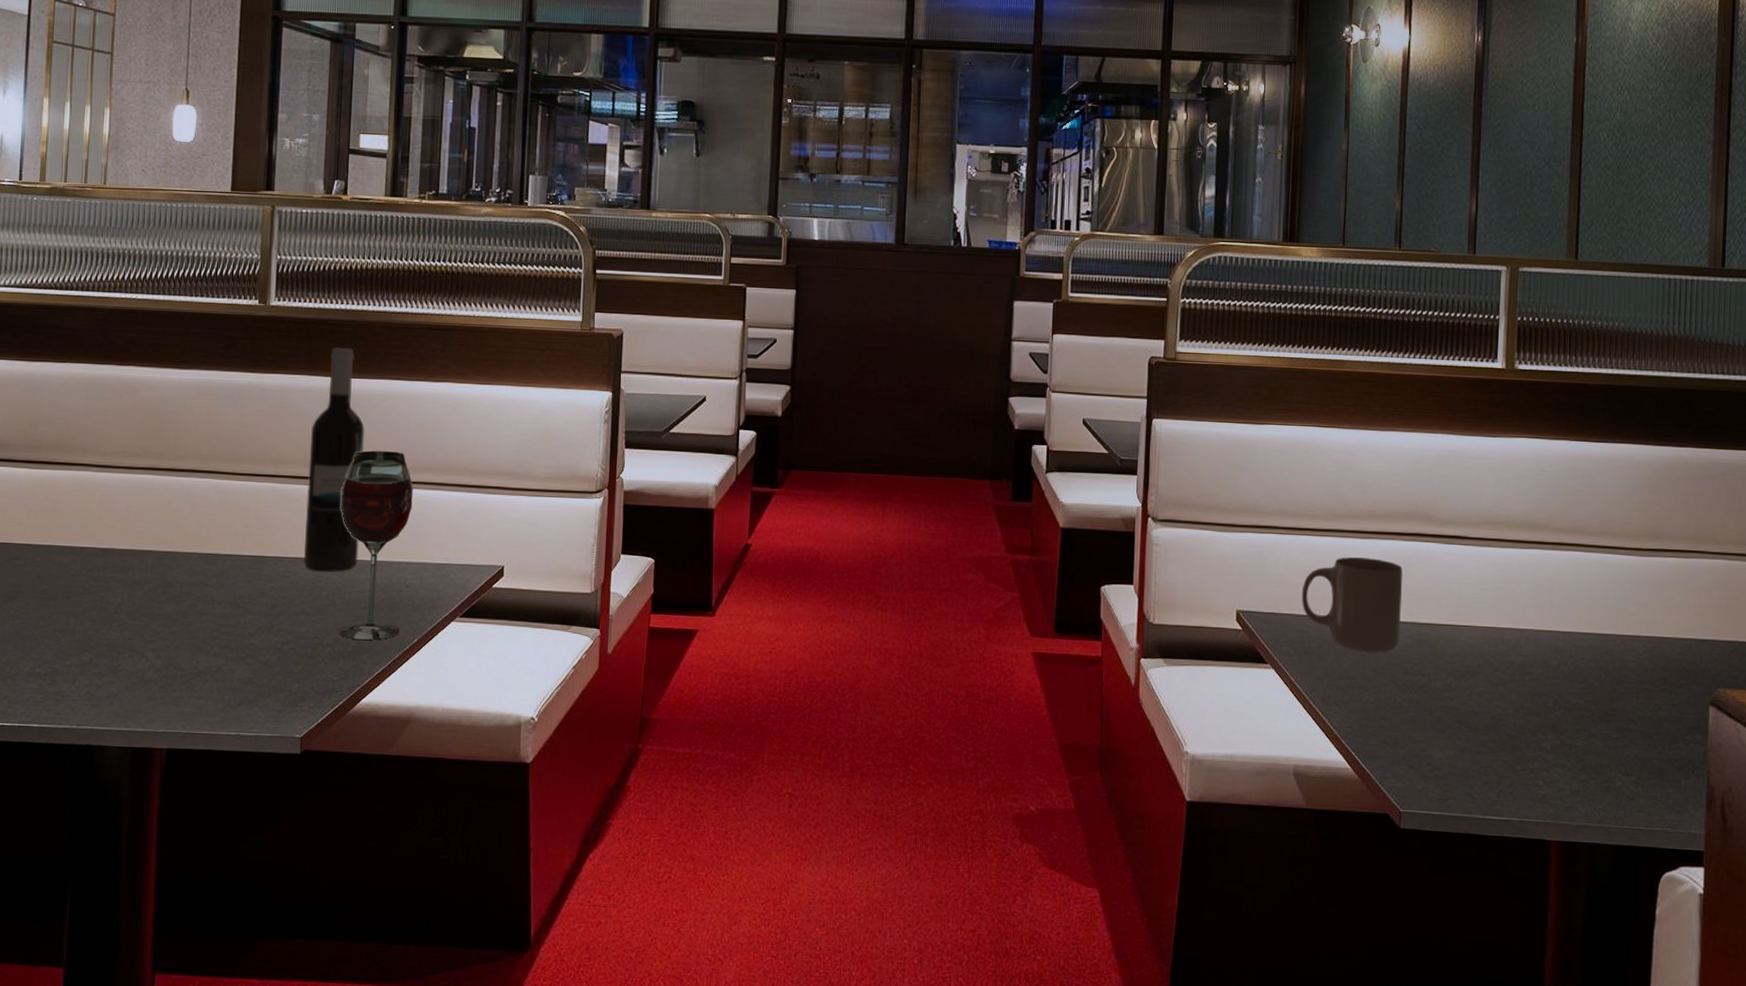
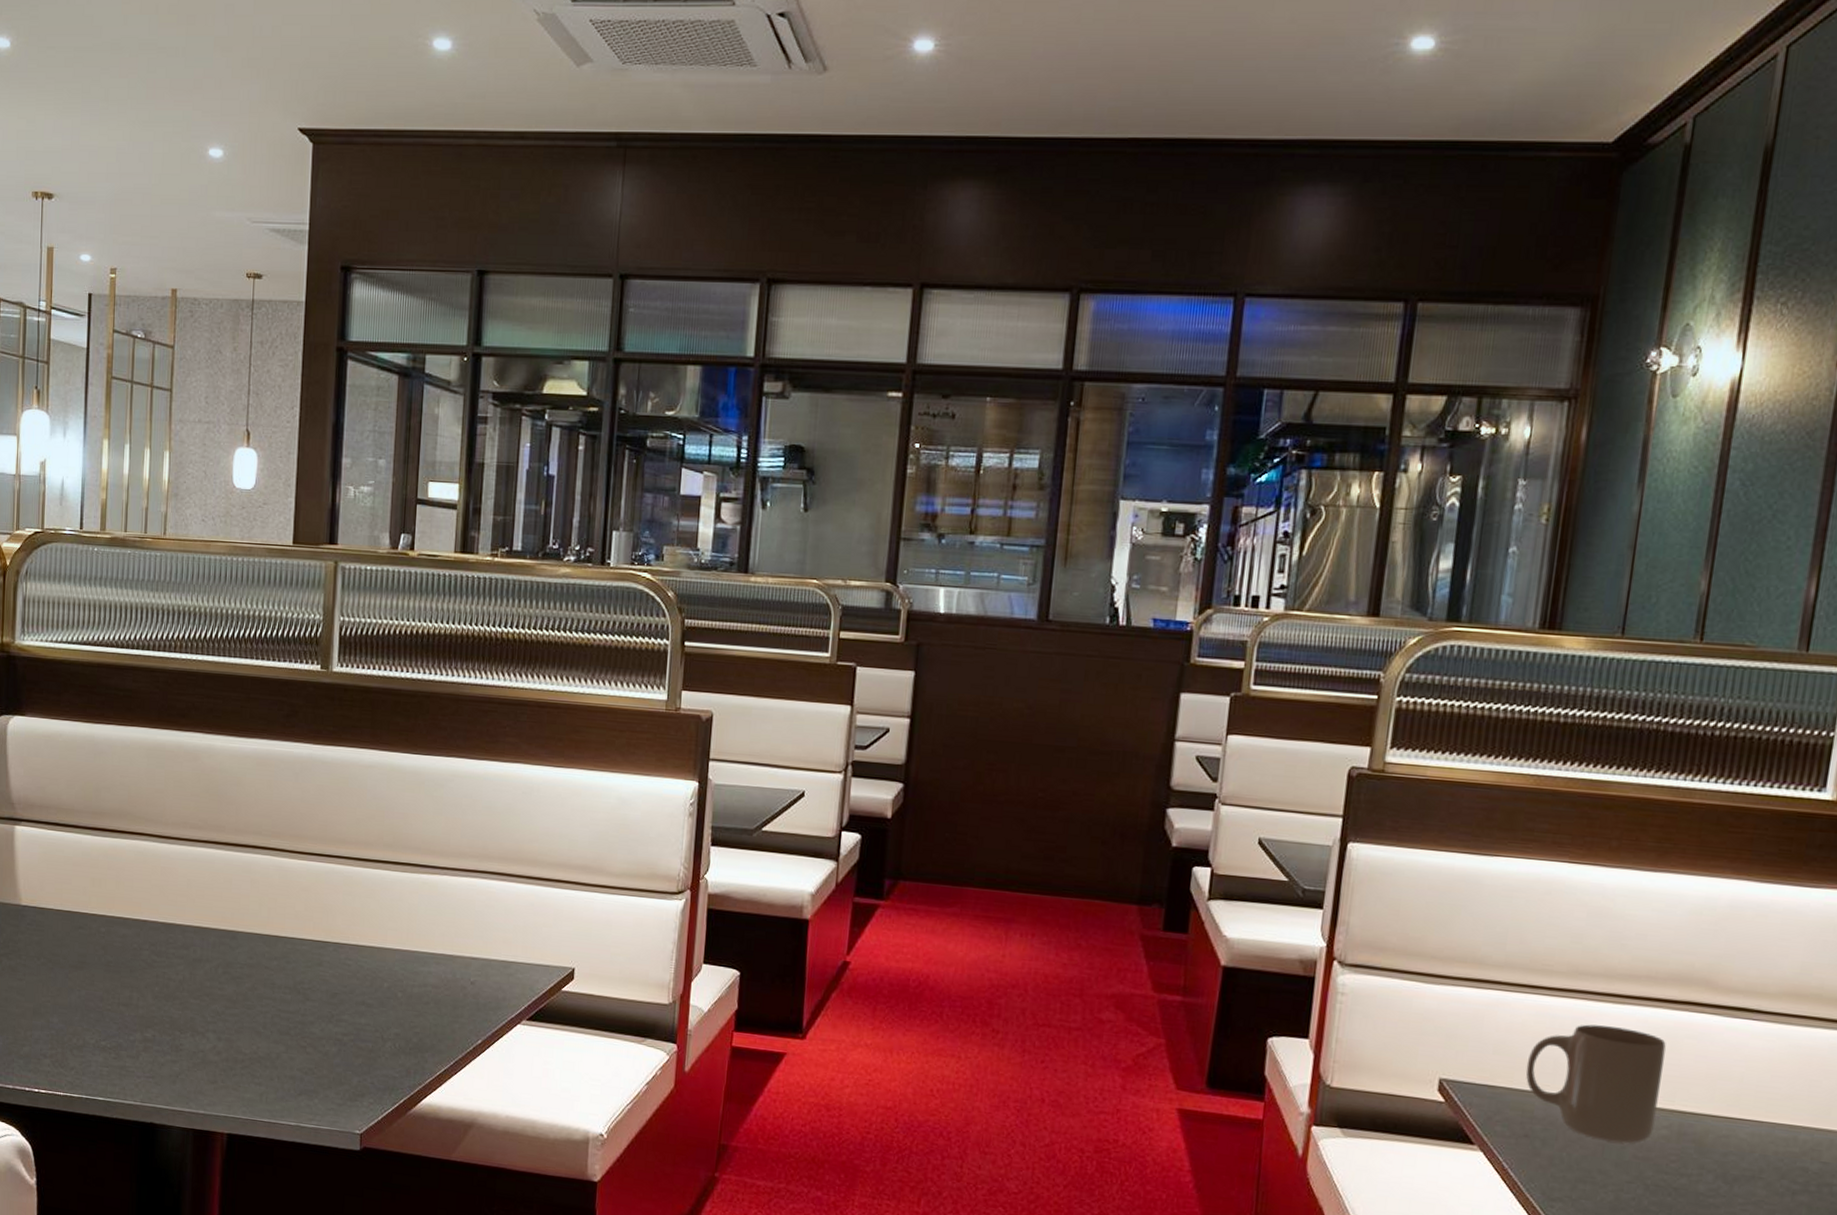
wine bottle: present [303,347,365,573] -> none [364,720,430,964]
wineglass: present [339,450,413,640] -> none [401,834,480,1038]

